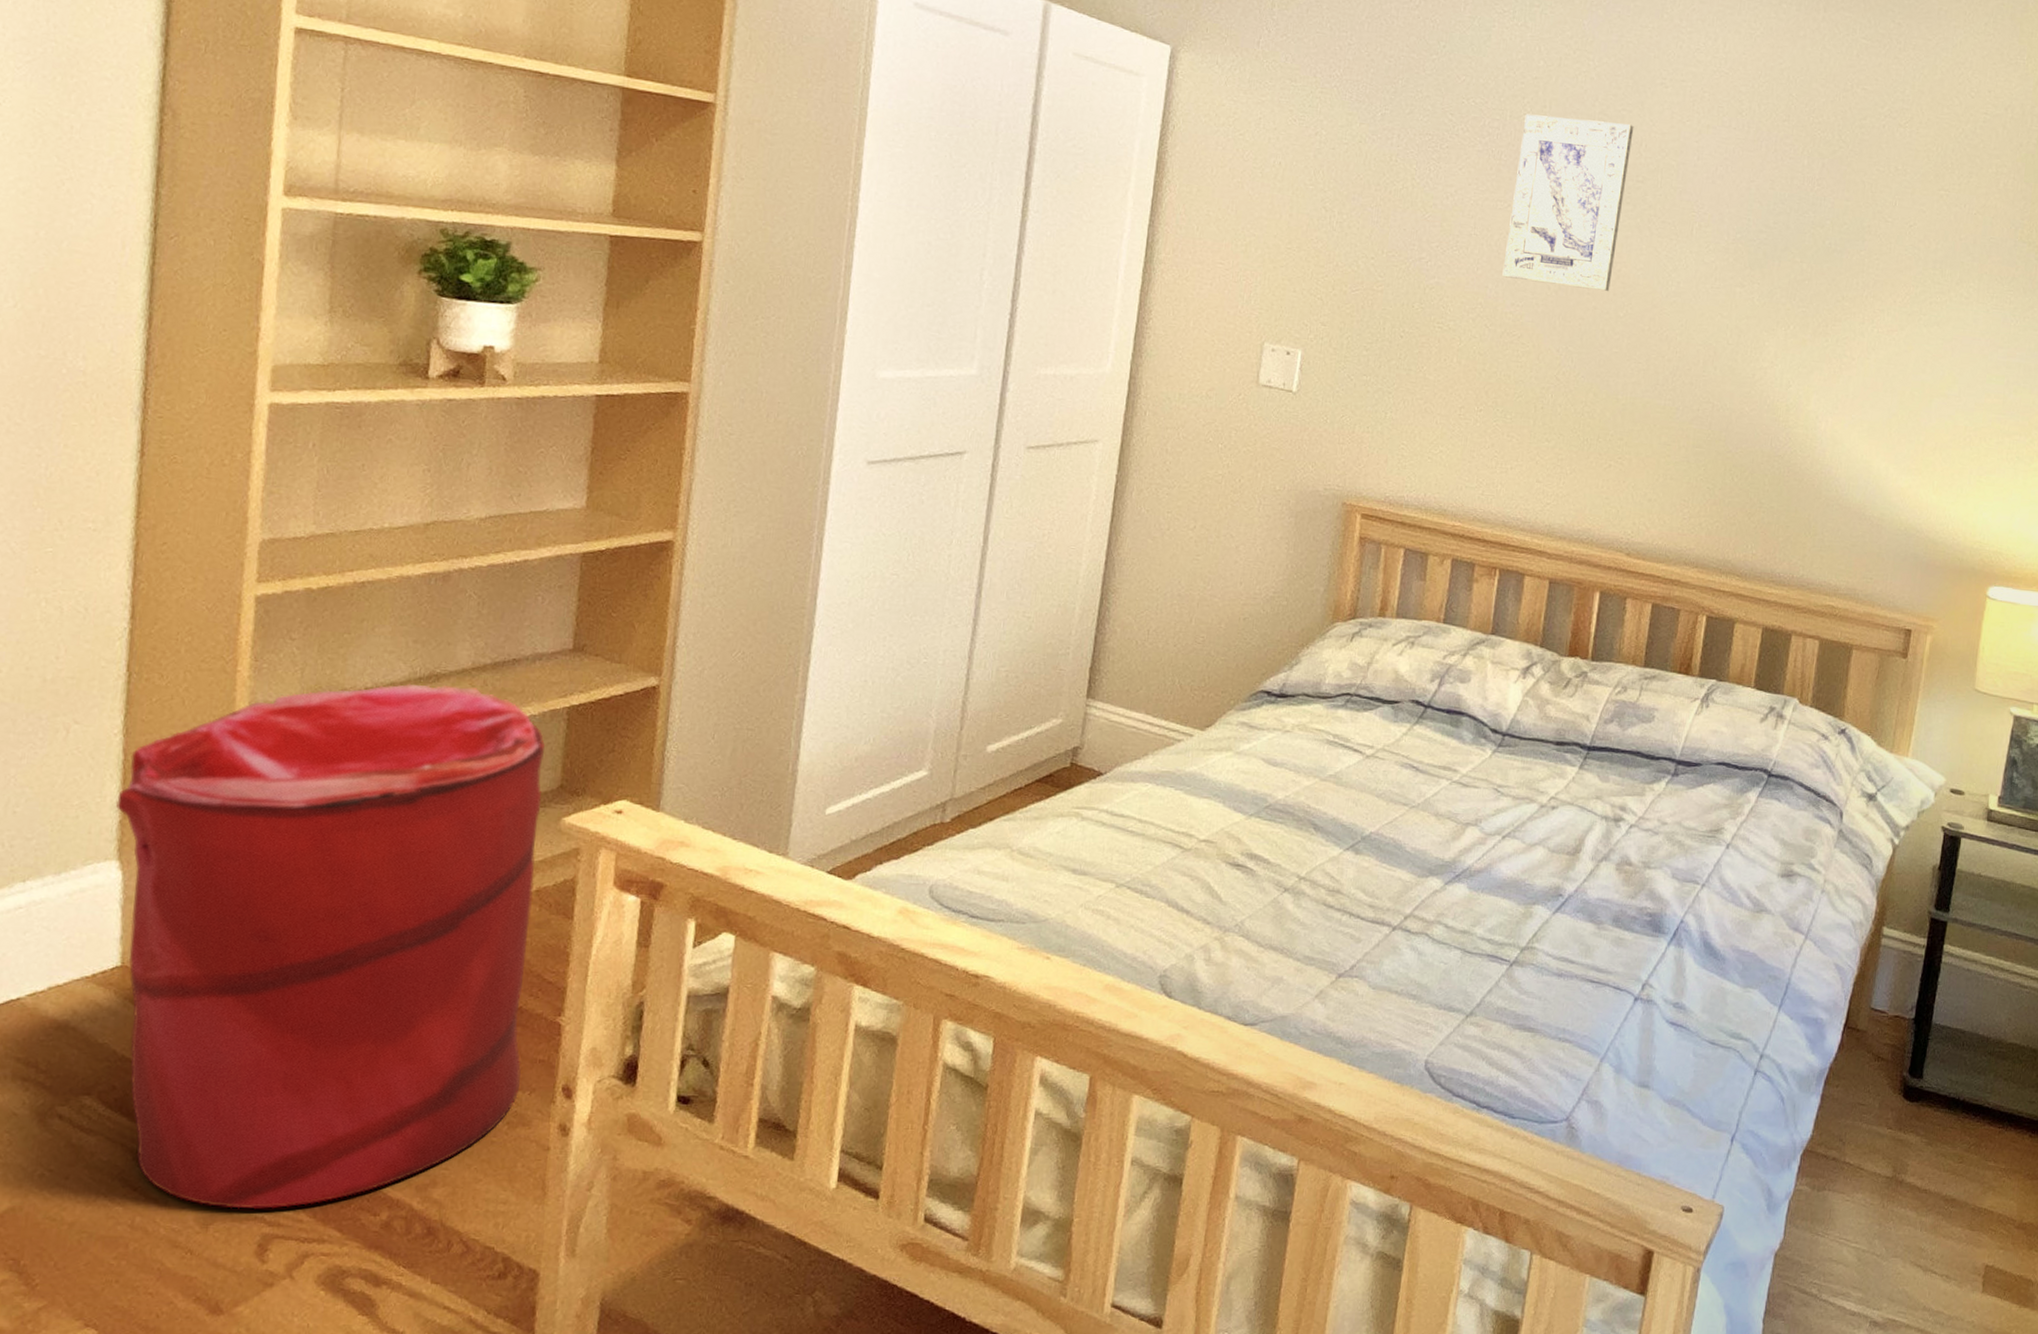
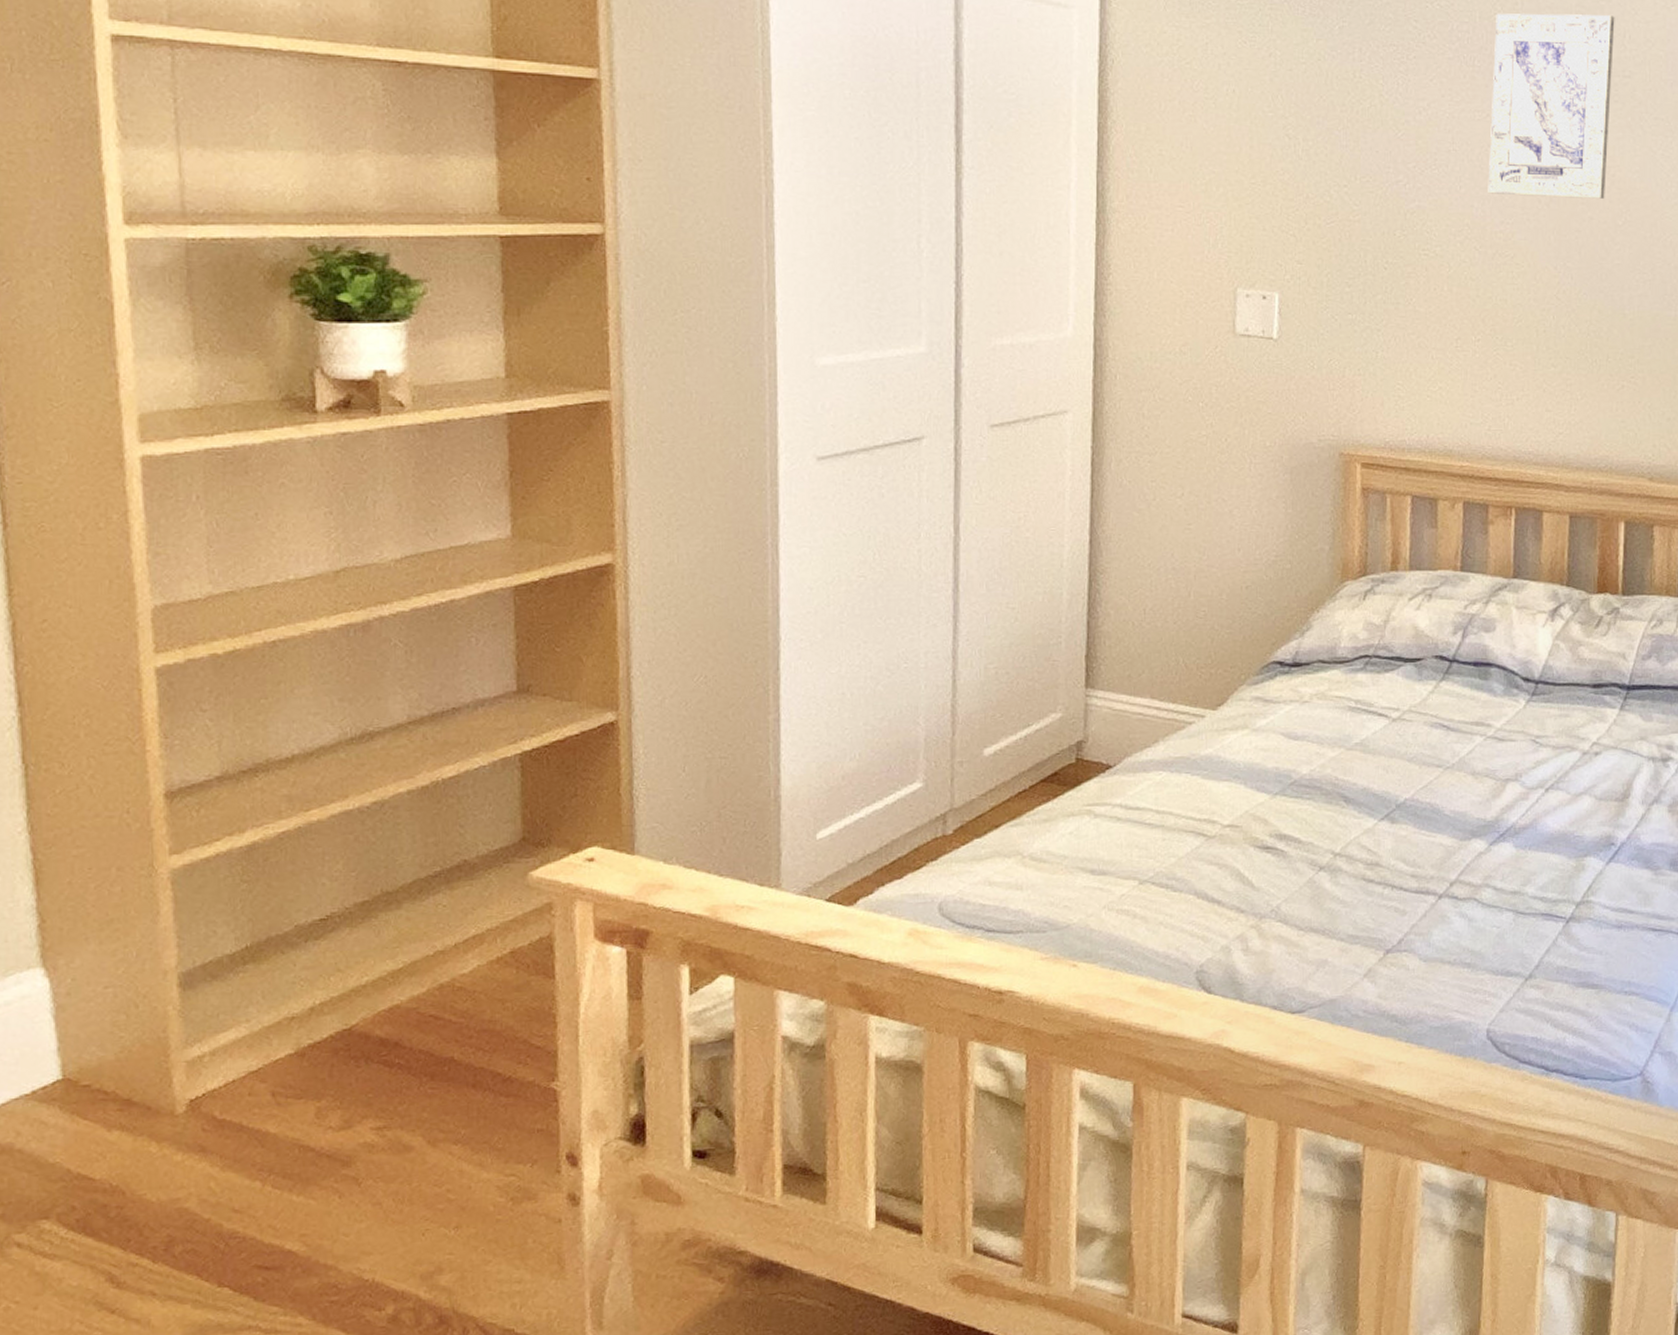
laundry hamper: present [116,683,545,1209] -> none [32,743,520,1321]

